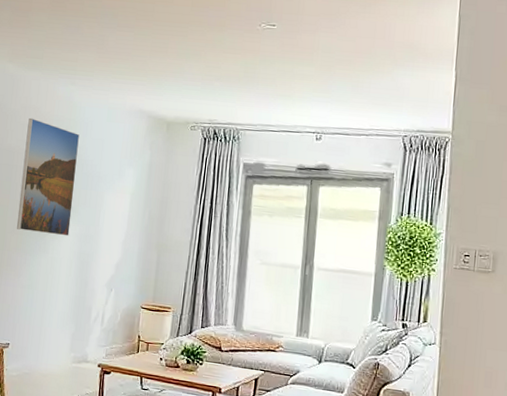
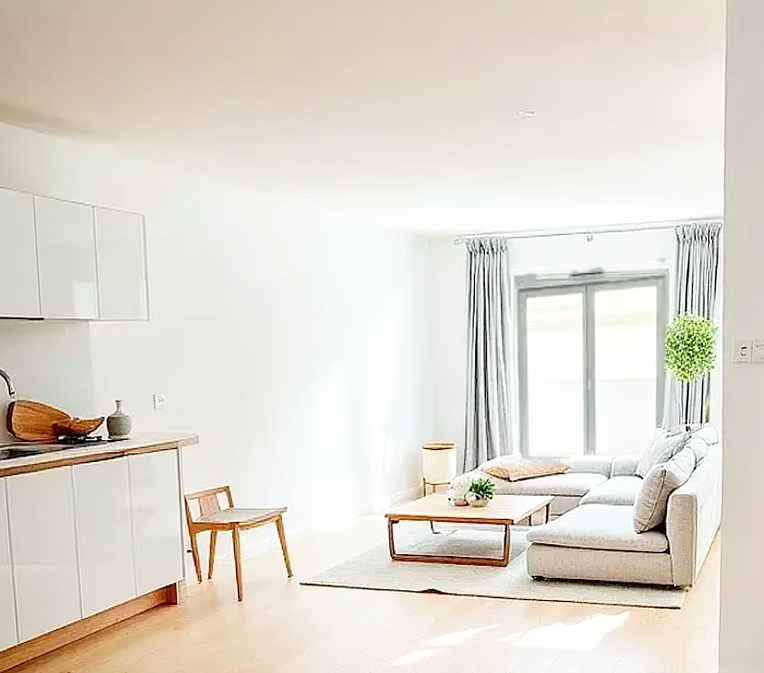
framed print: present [16,118,79,236] -> none [272,249,336,382]

